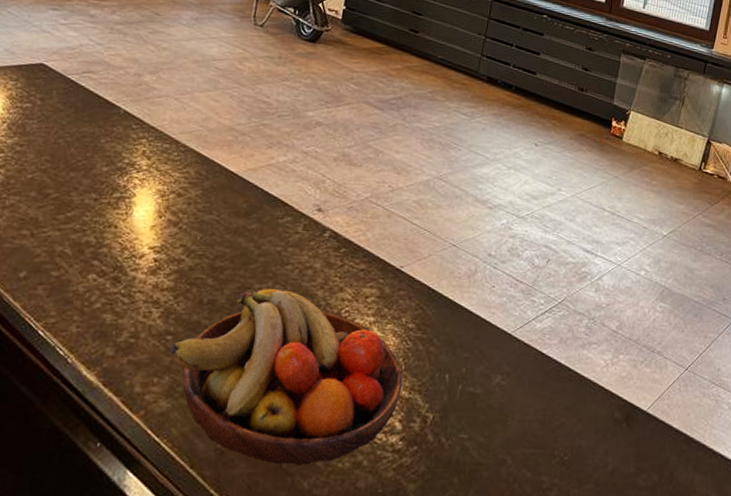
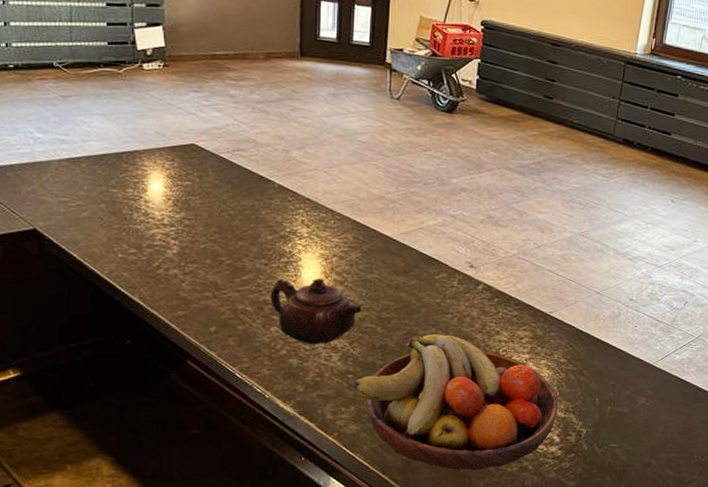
teapot: none [93,217,194,298] -> present [270,279,362,345]

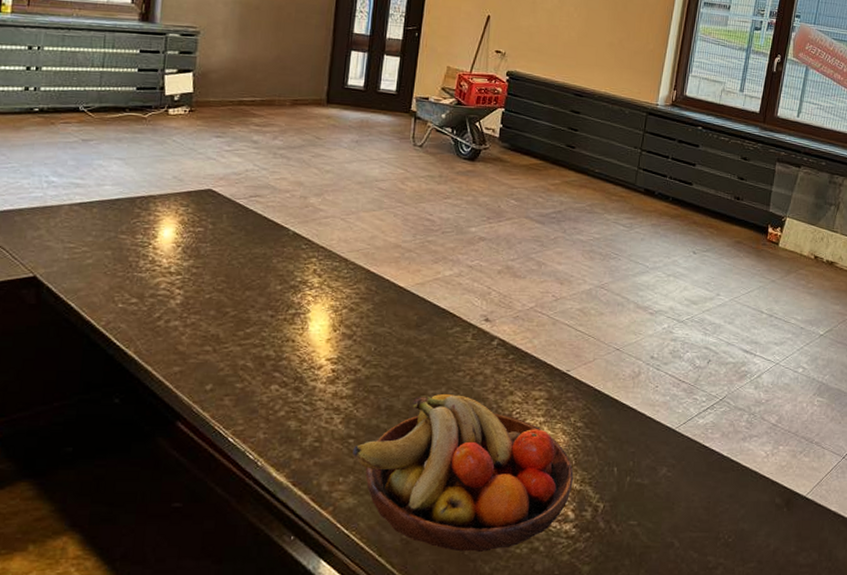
teapot: present [270,279,362,345] -> none [273,332,369,406]

